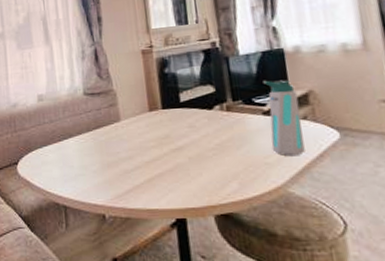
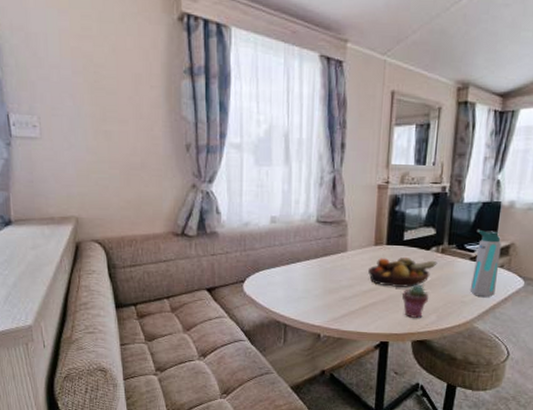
fruit bowl: none [147,119,225,154] -> present [368,257,438,288]
potted succulent: none [191,148,224,189] -> present [402,284,429,319]

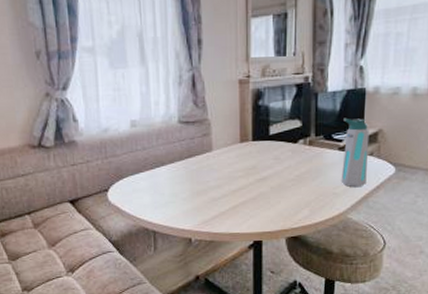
fruit bowl: present [368,257,438,288] -> none [236,152,306,184]
potted succulent: present [402,284,429,319] -> none [273,179,300,215]

